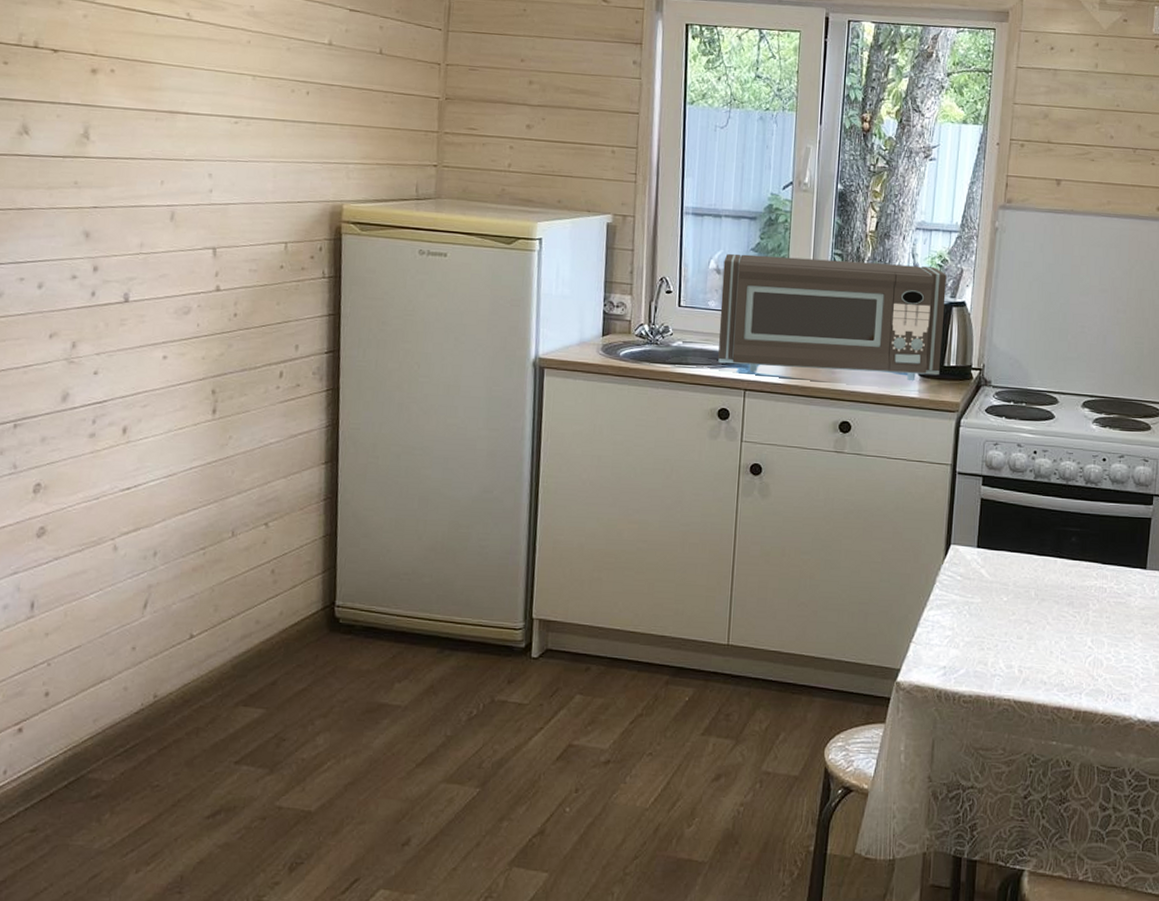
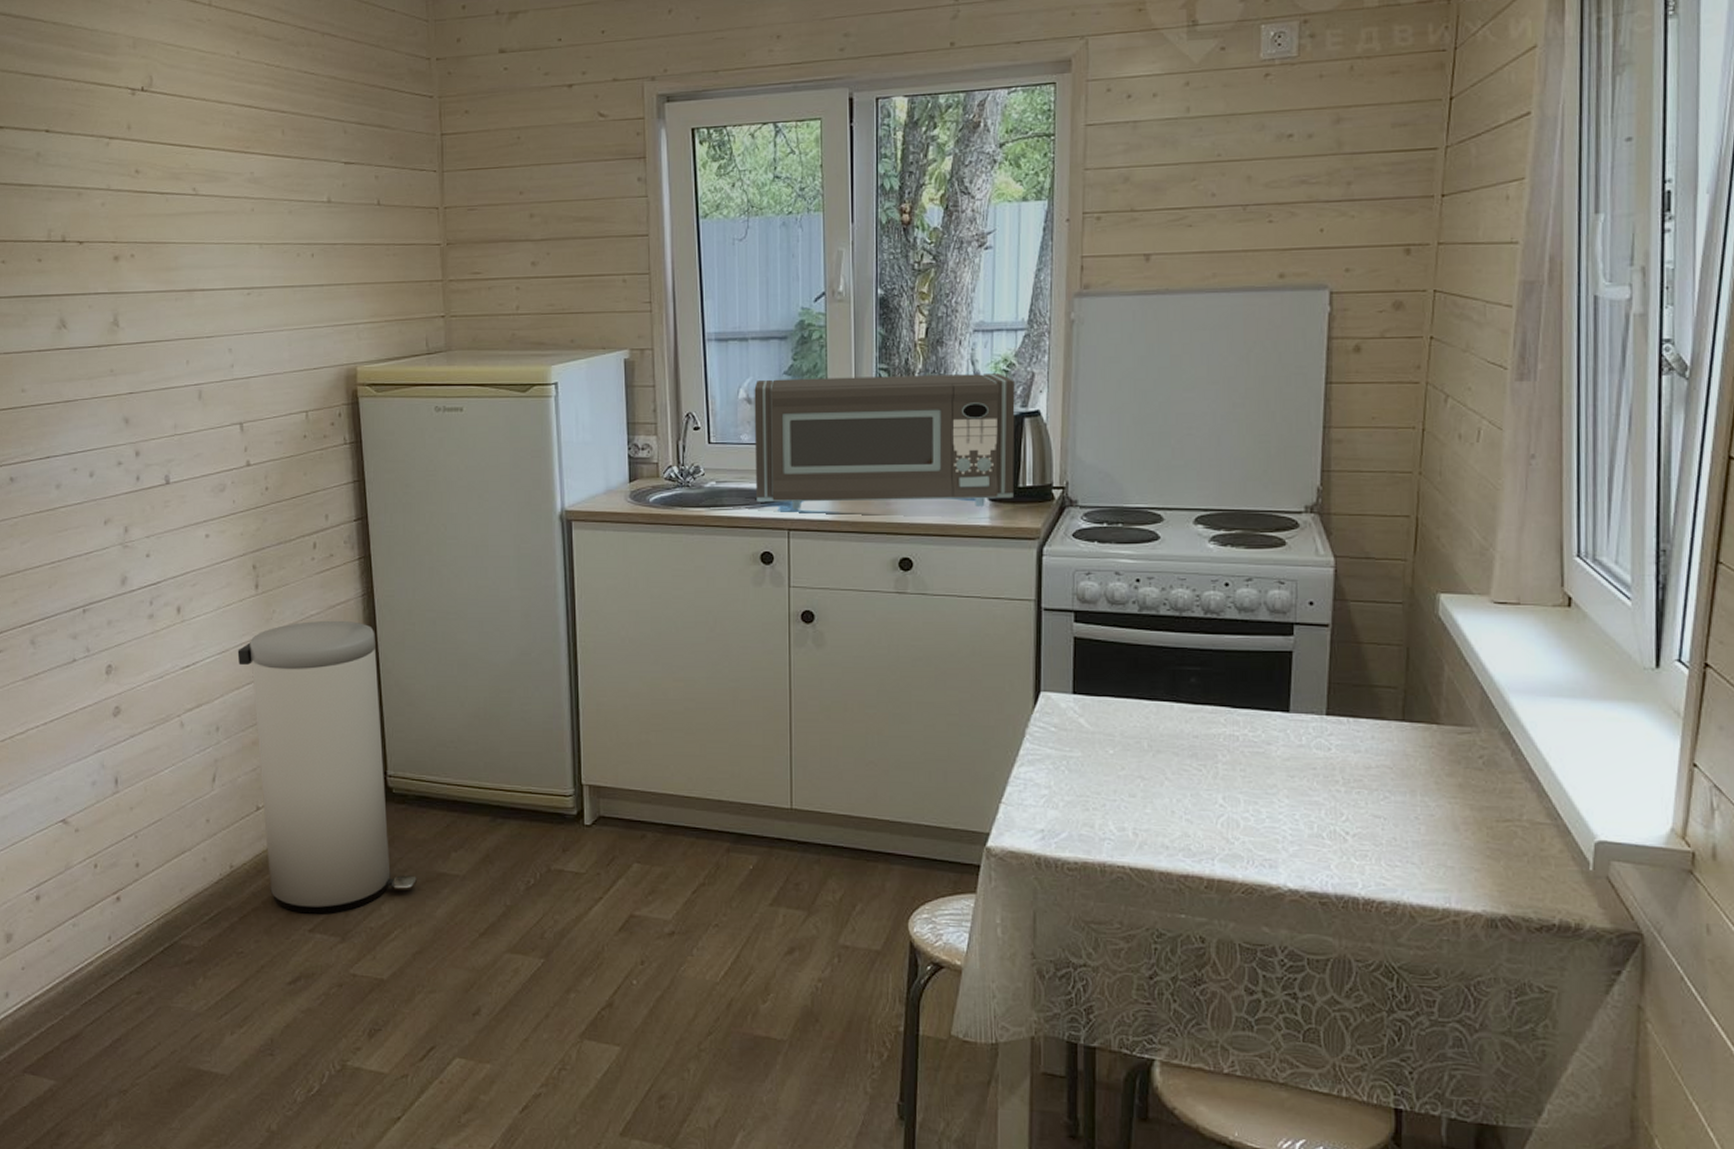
pedal bin: none [185,449,358,746] -> present [237,620,418,914]

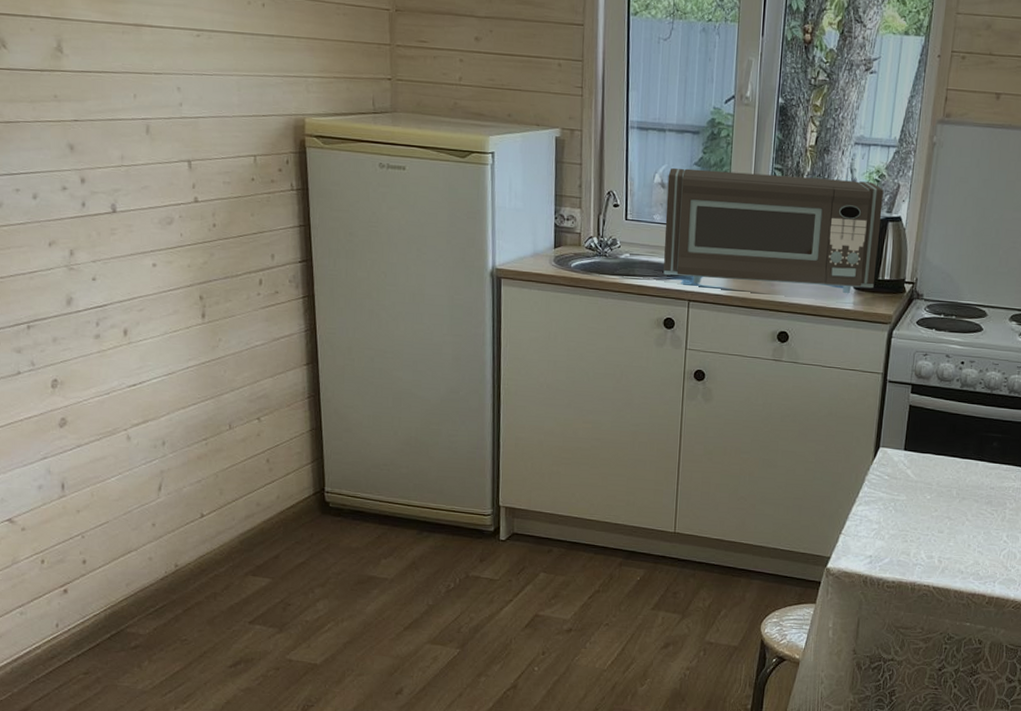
pedal bin: present [237,620,418,914] -> none [184,351,350,609]

